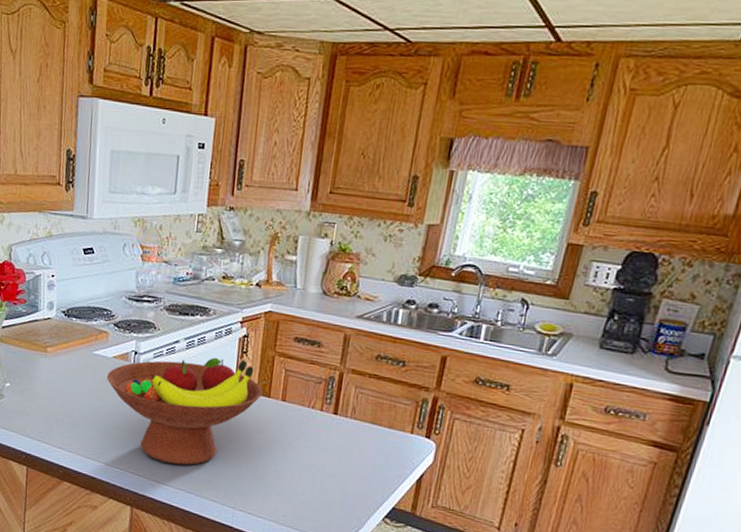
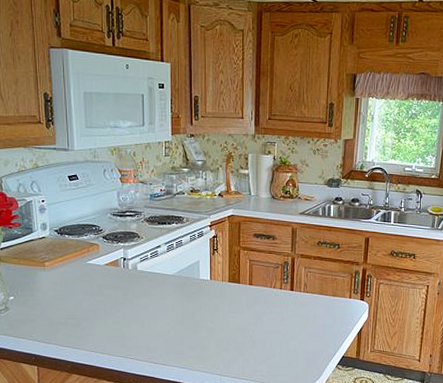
fruit bowl: present [106,357,264,466] -> none [101,256,234,347]

